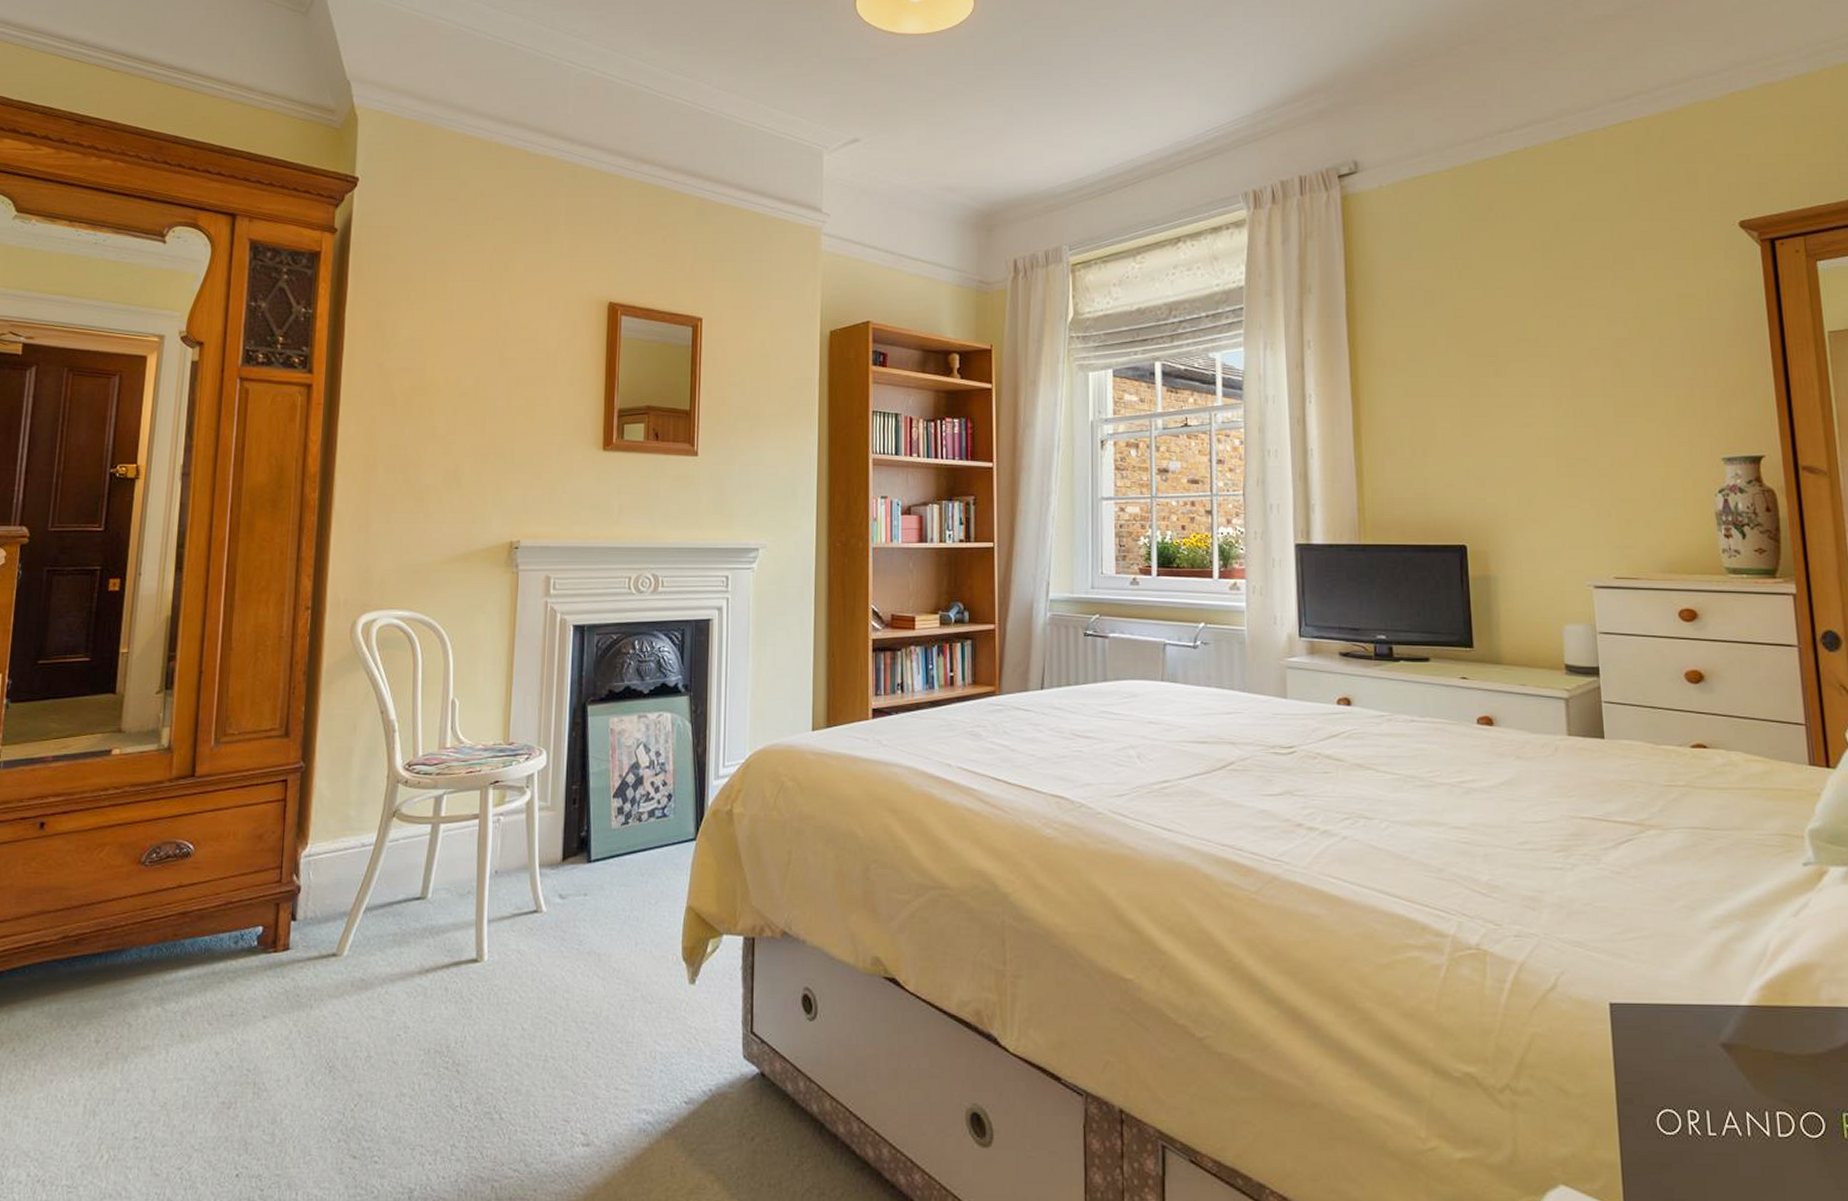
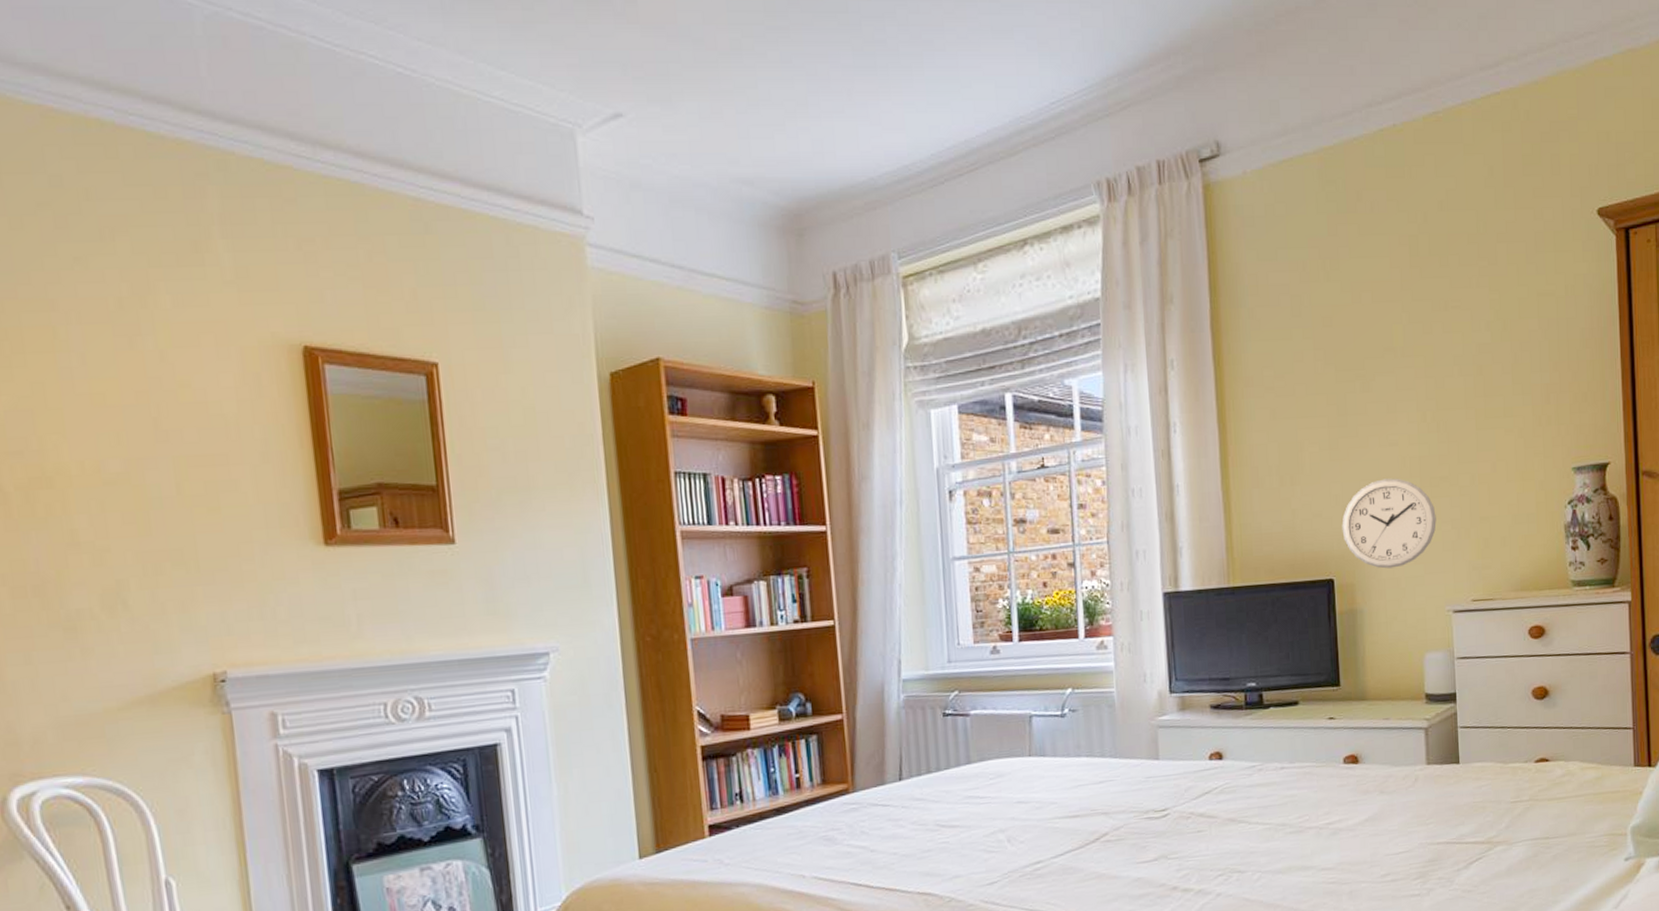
wall clock: none [1474,456,1574,540] -> present [1342,478,1436,569]

